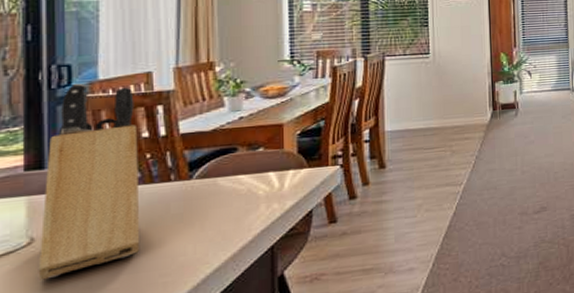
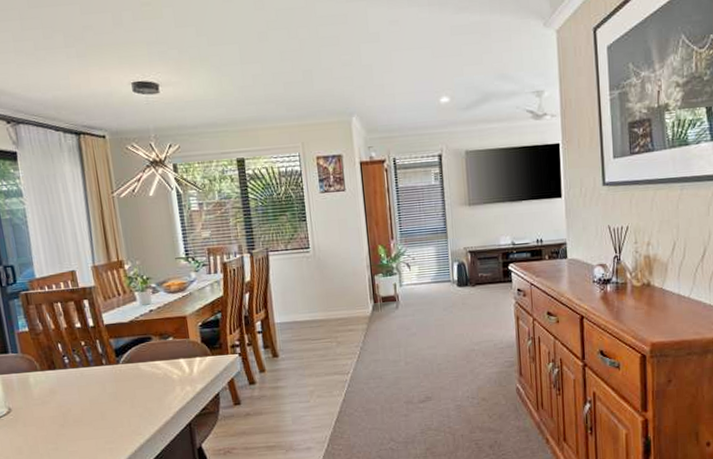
knife block: present [38,83,139,280] -> none [8,281,88,441]

